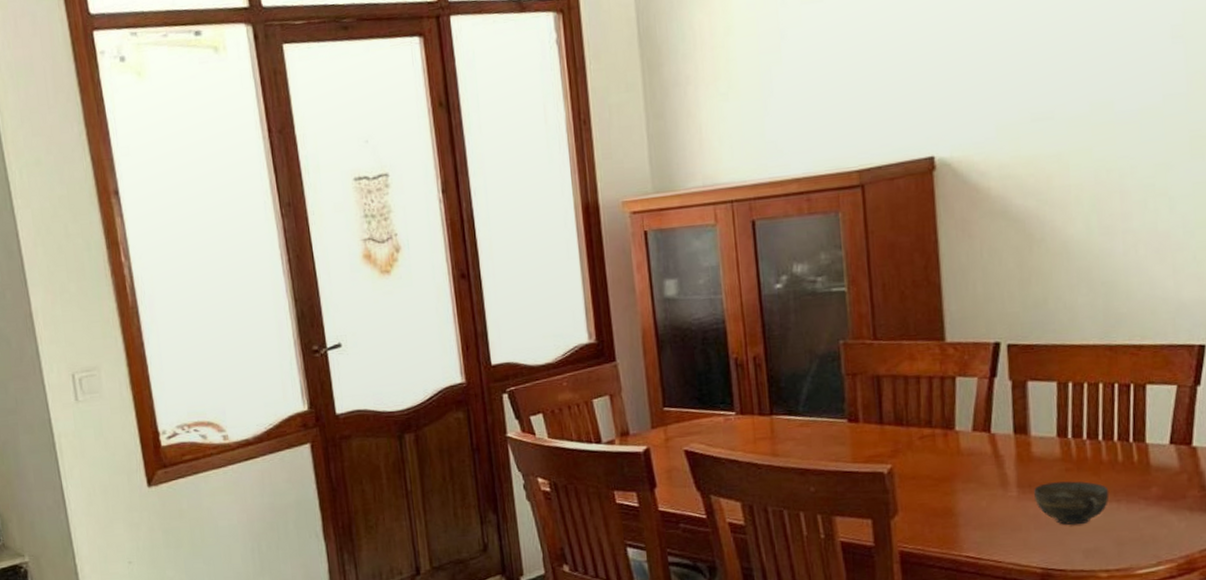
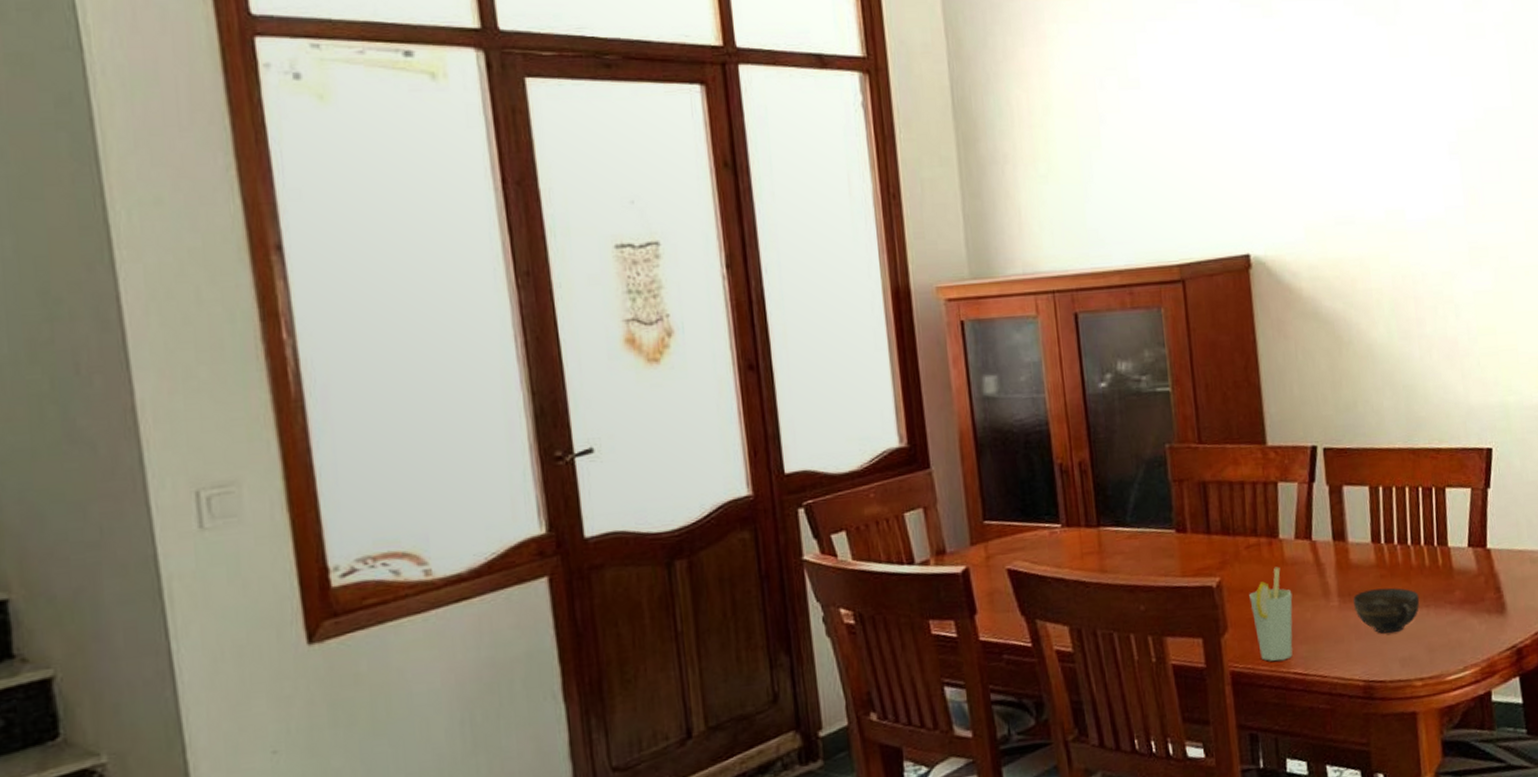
cup: none [921,457,967,545] -> present [1249,566,1294,661]

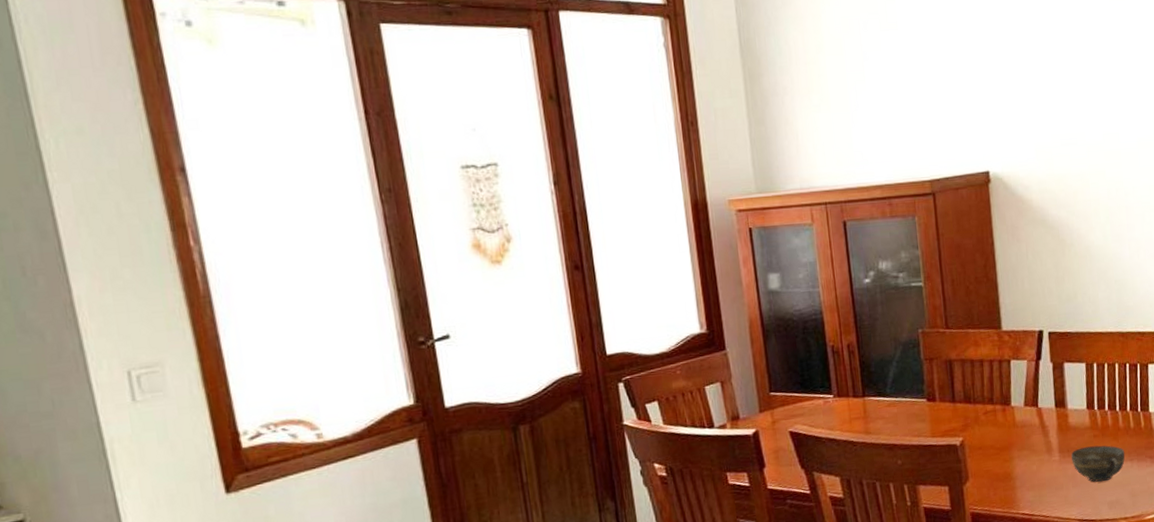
cup: present [1249,566,1294,661] -> none [986,428,1022,505]

